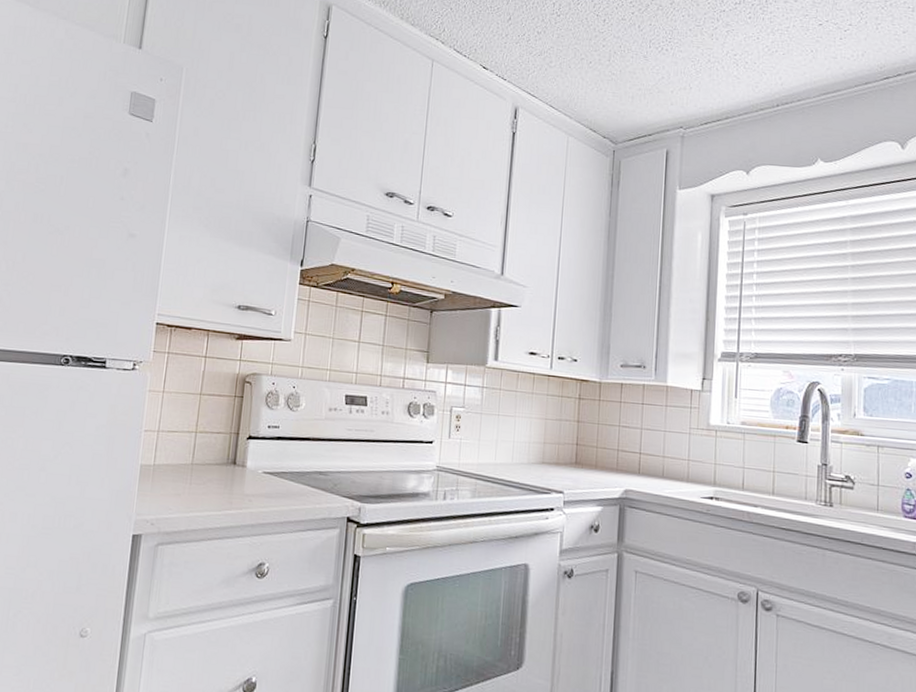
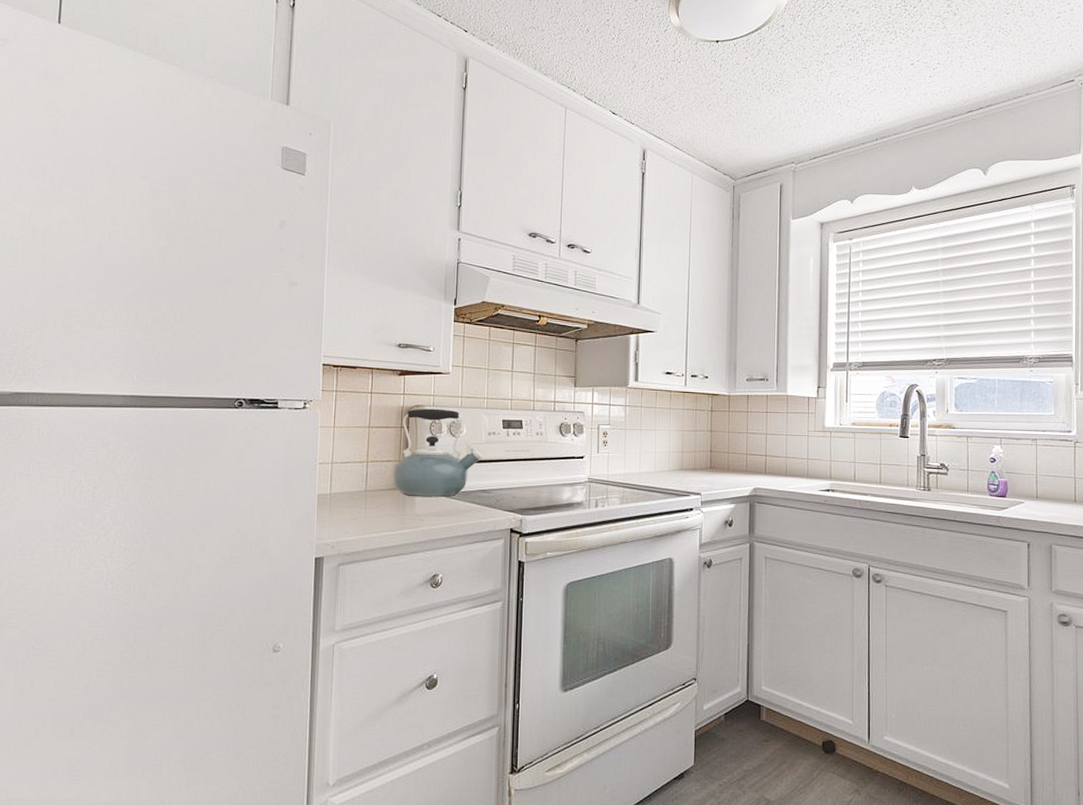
kettle: none [222,377,322,477] -> present [393,408,483,498]

